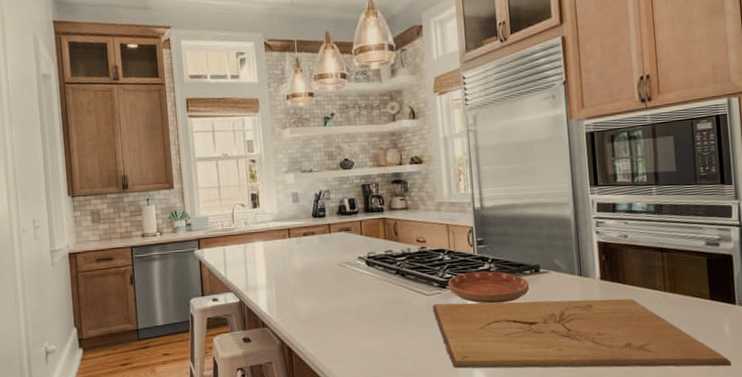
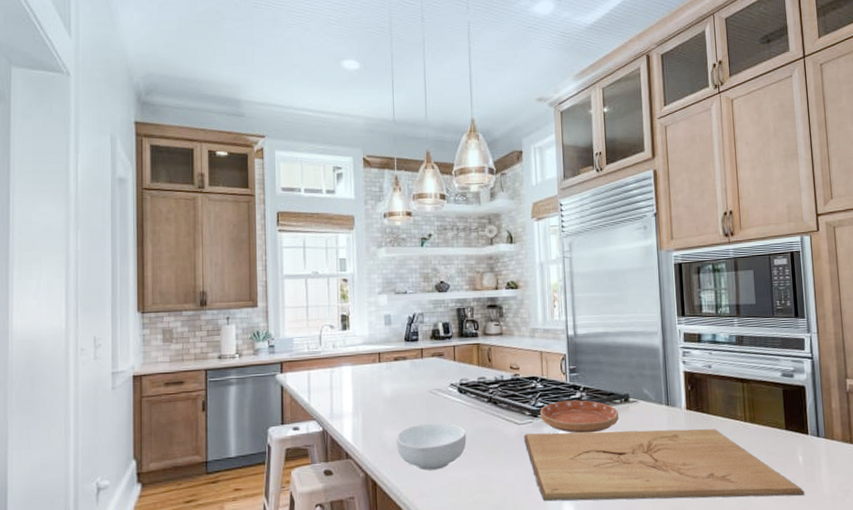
cereal bowl: none [308,293,376,338] -> present [396,422,467,470]

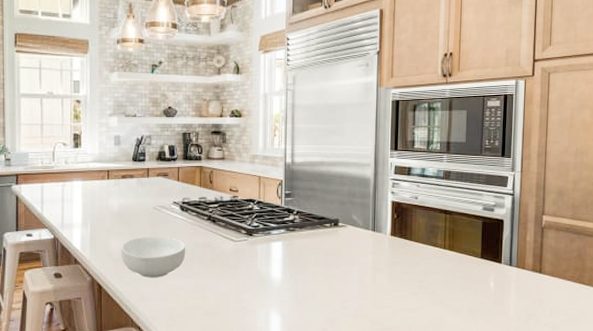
cutting board: present [524,428,805,502] -> none [239,250,492,317]
saucer: present [540,400,619,434] -> none [255,222,328,252]

